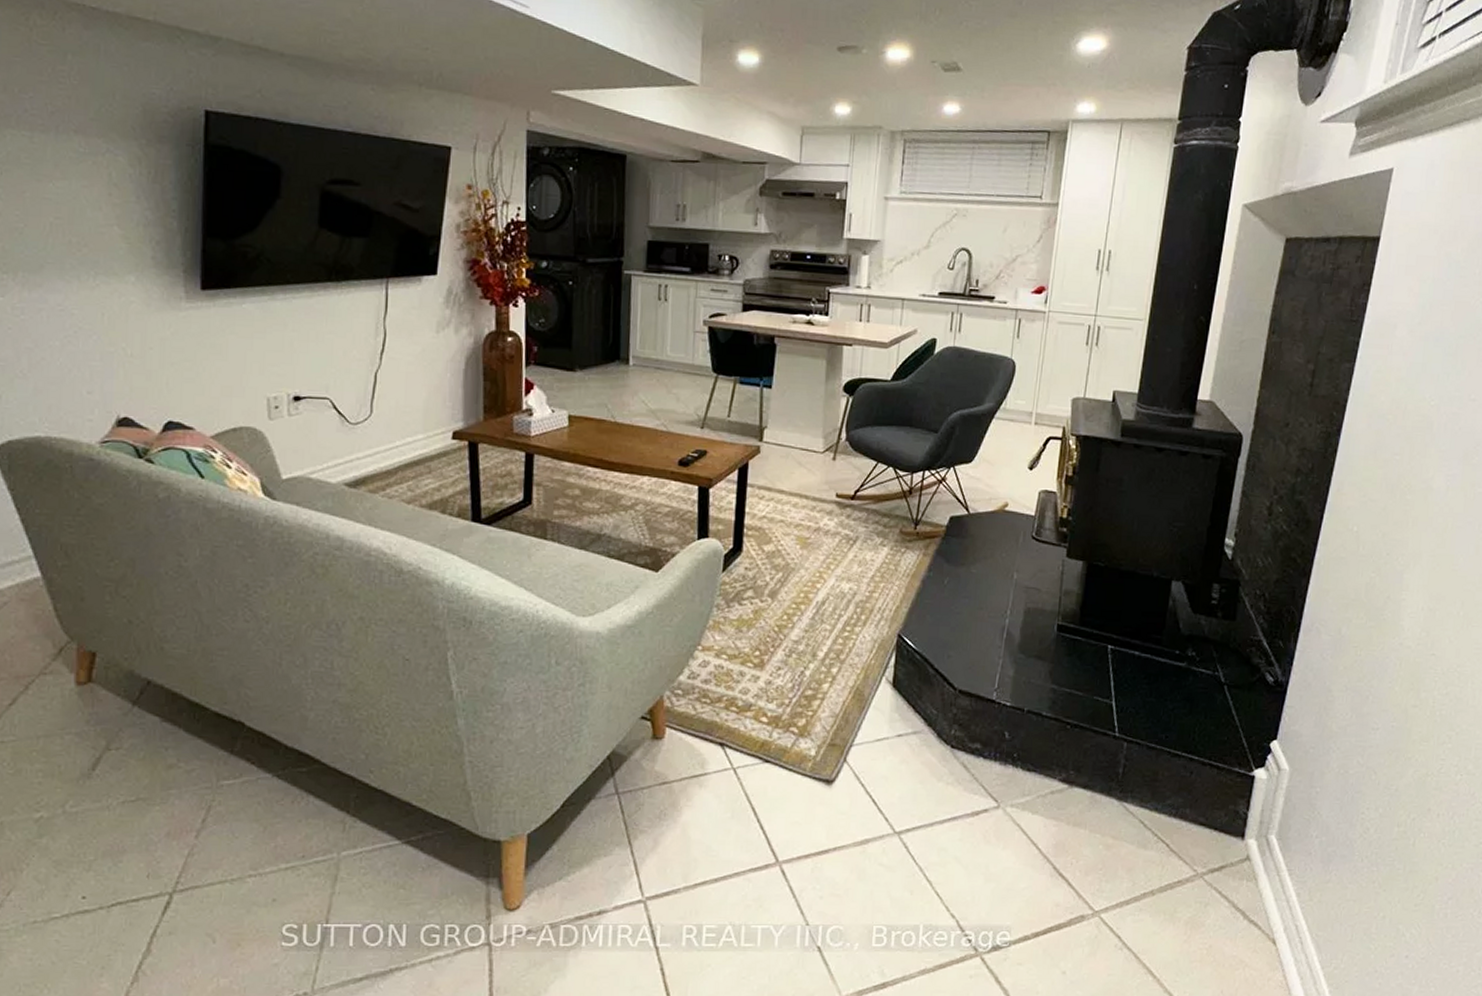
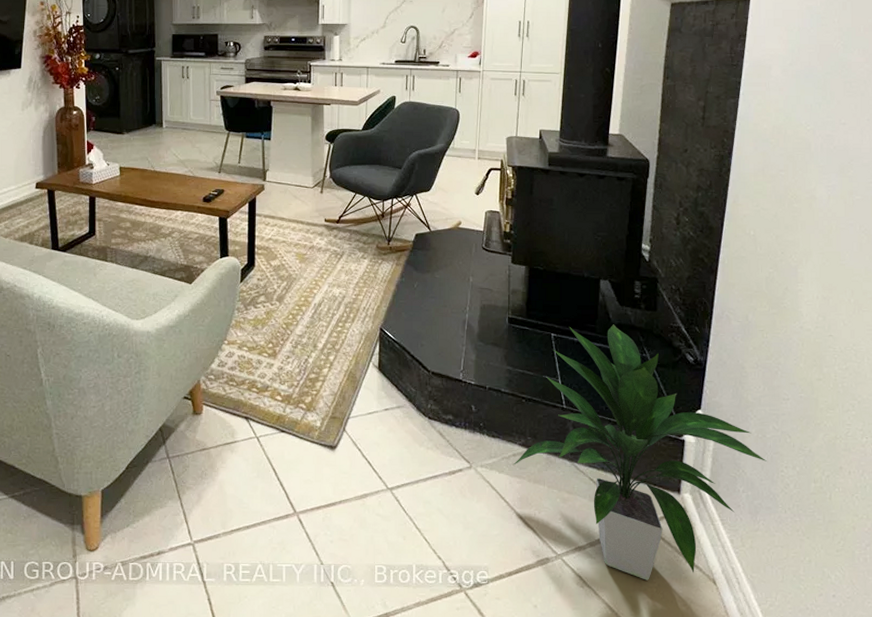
indoor plant: none [1049,635,1347,941] -> present [512,324,767,580]

